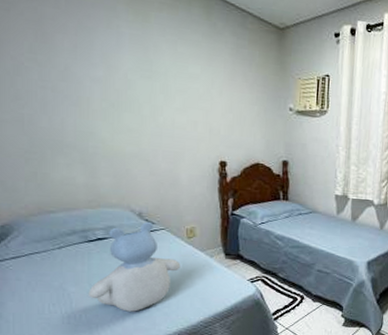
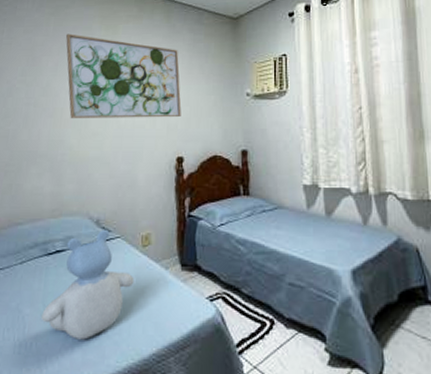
wall art: none [84,10,224,123] -> present [66,33,182,118]

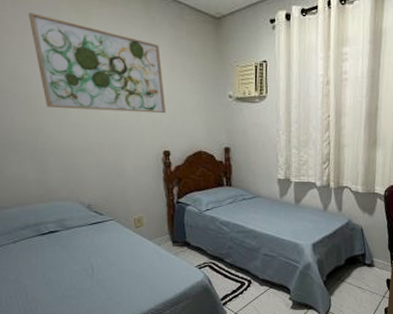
stuffed bear: present [41,229,134,340] -> none [43,213,130,302]

